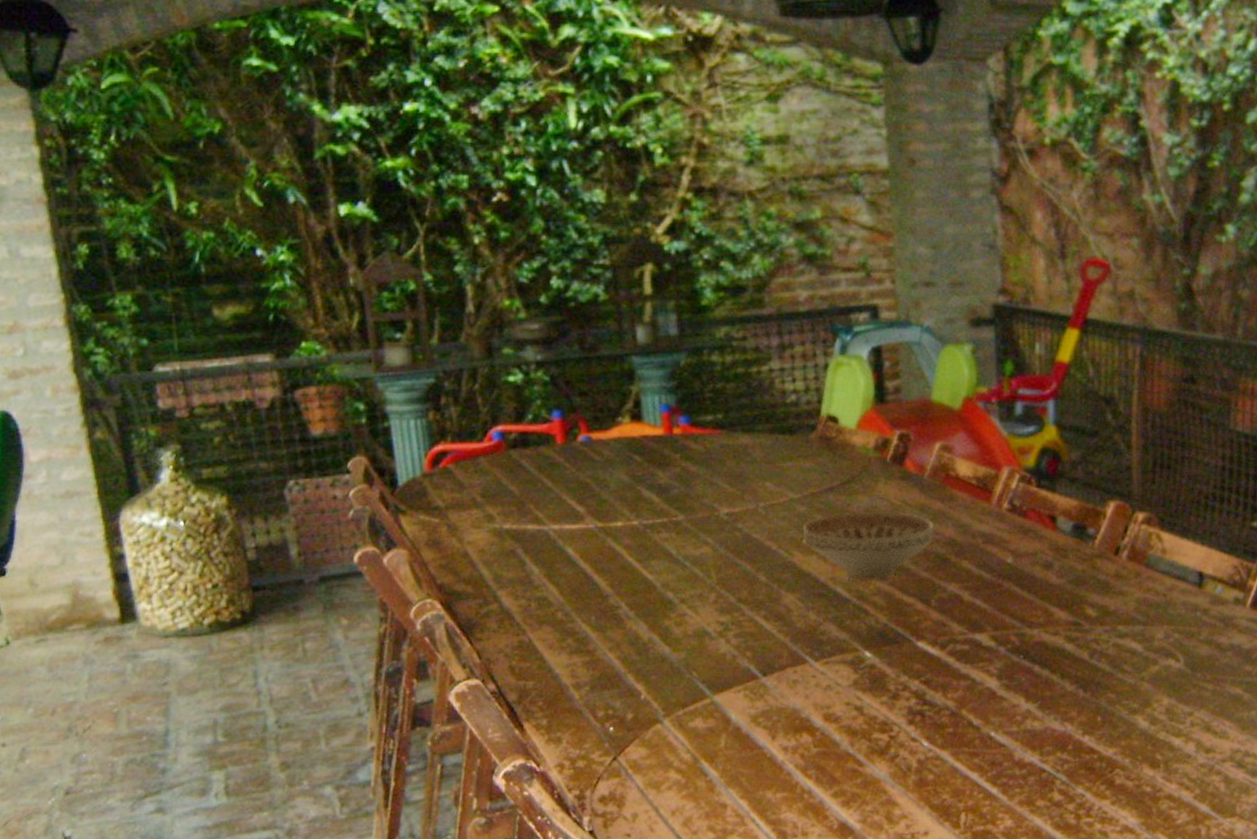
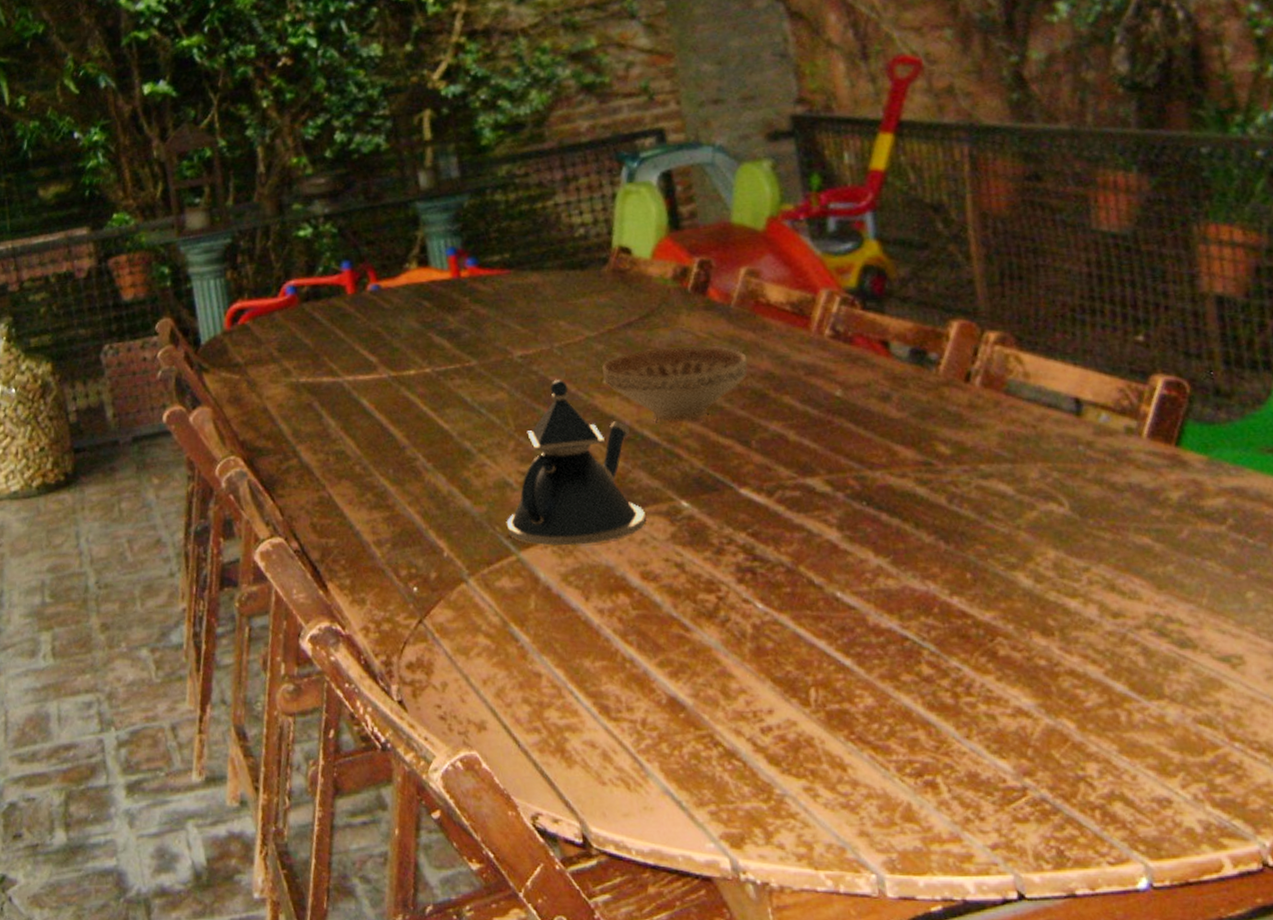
teapot: none [703,538,832,691] -> present [506,380,646,546]

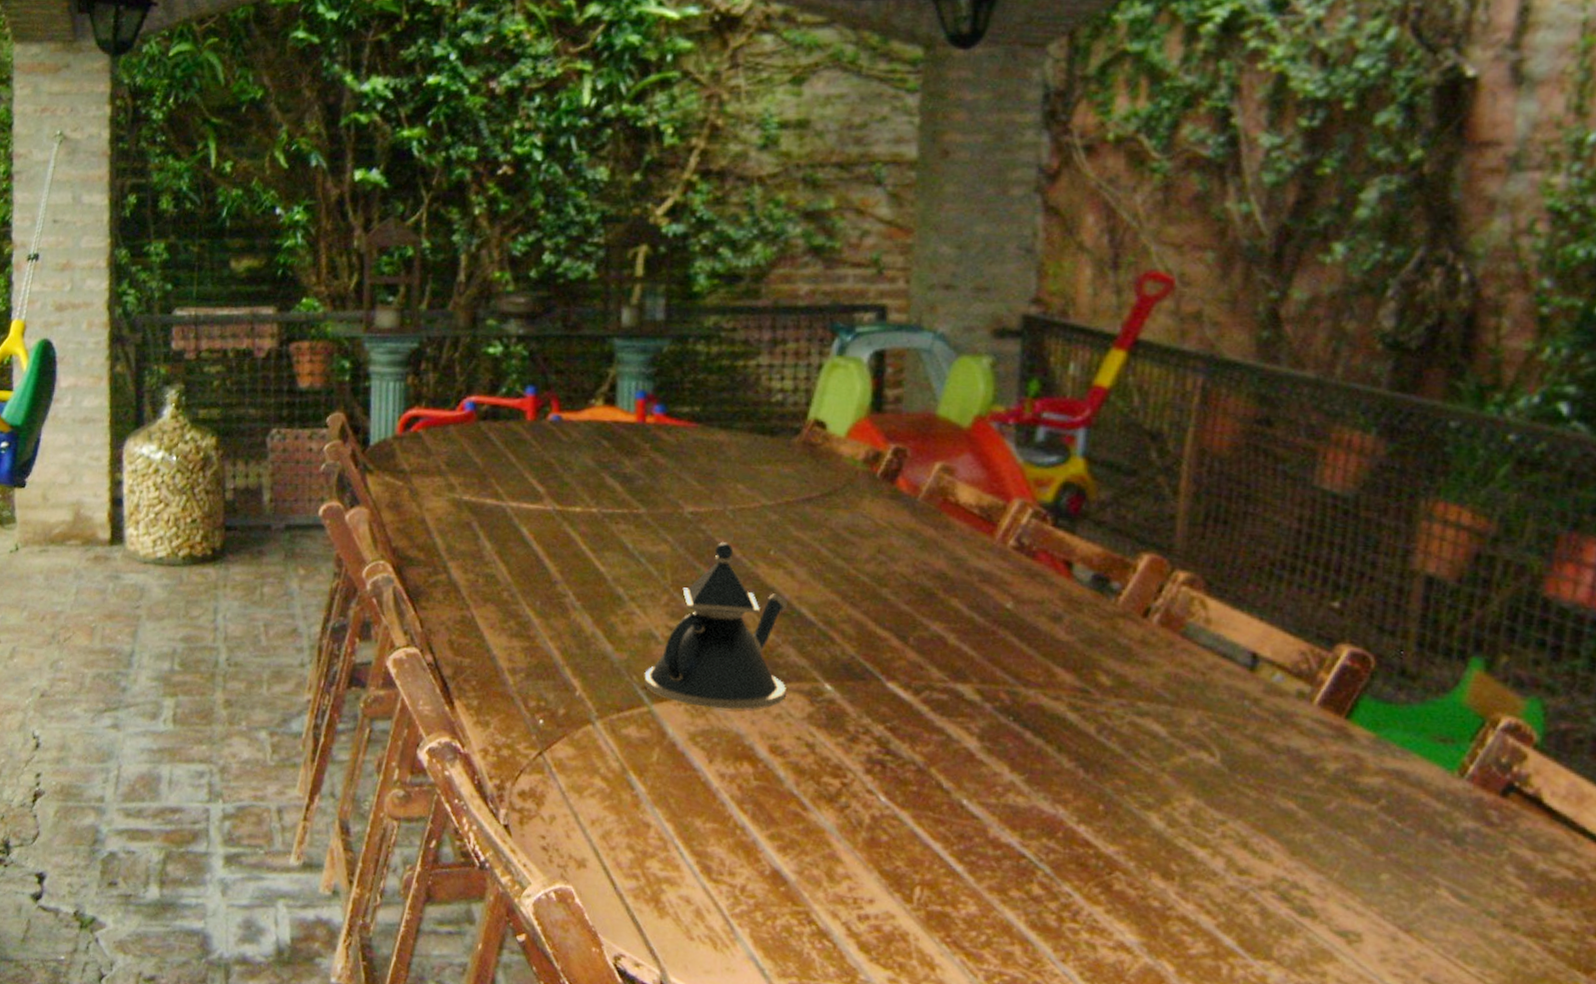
decorative bowl: present [602,346,748,423] -> none [772,528,923,607]

